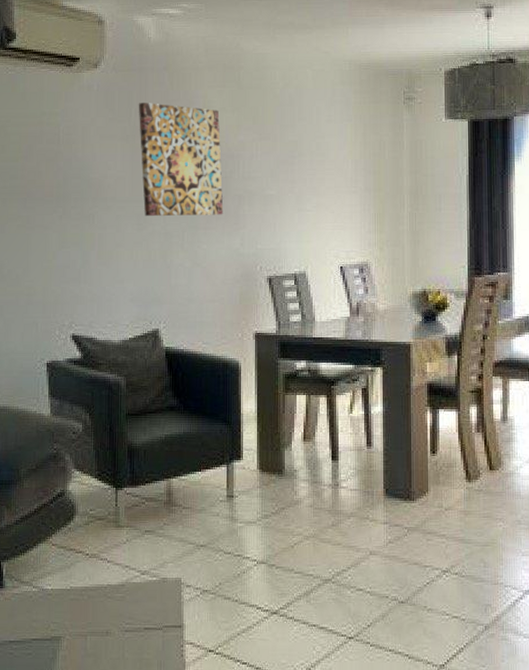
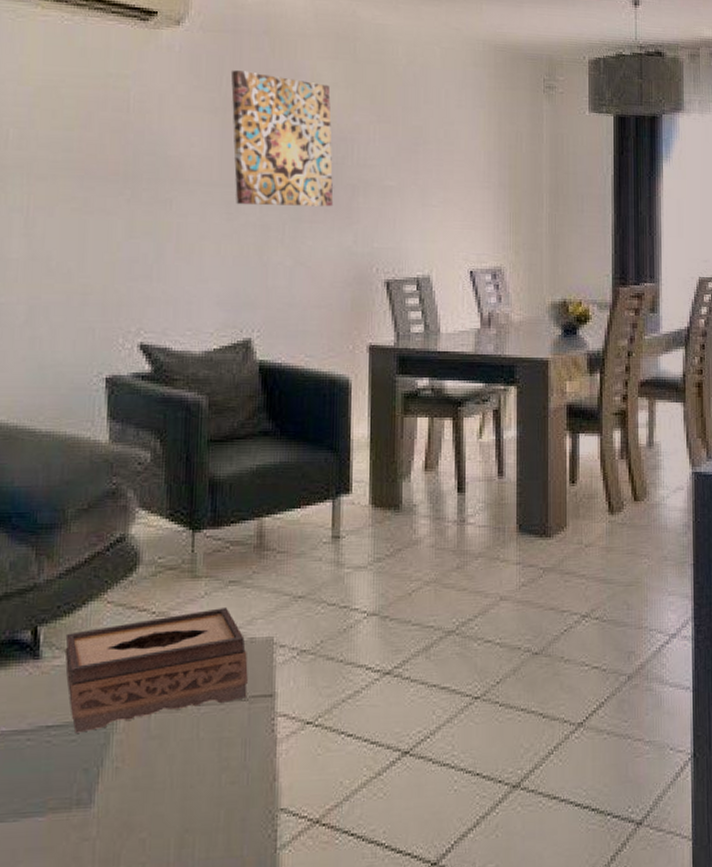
tissue box: none [21,551,162,648] -> present [64,606,248,733]

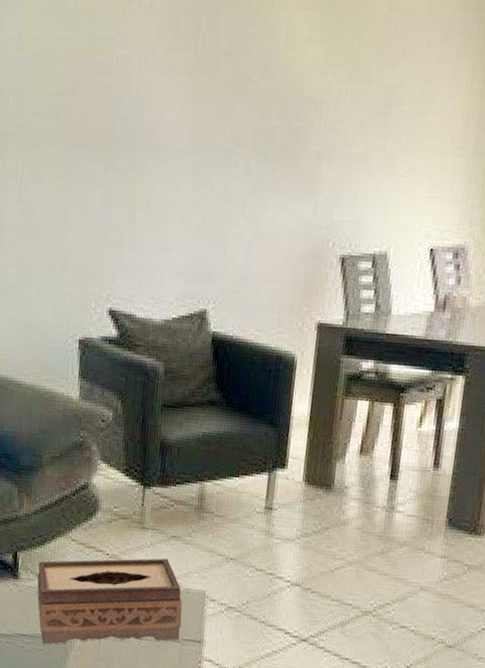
wall art: present [230,70,334,207] -> none [202,27,304,176]

